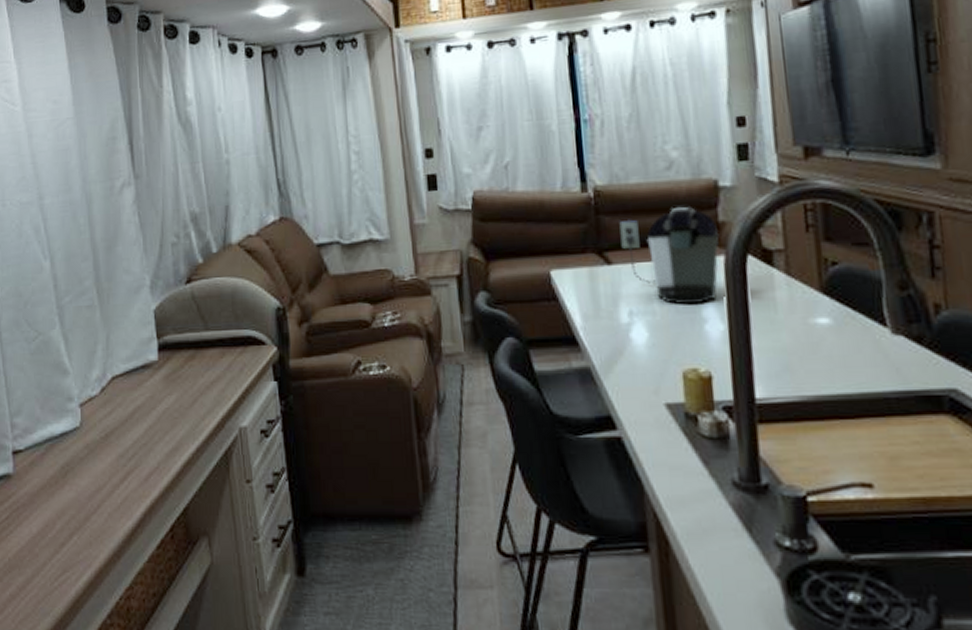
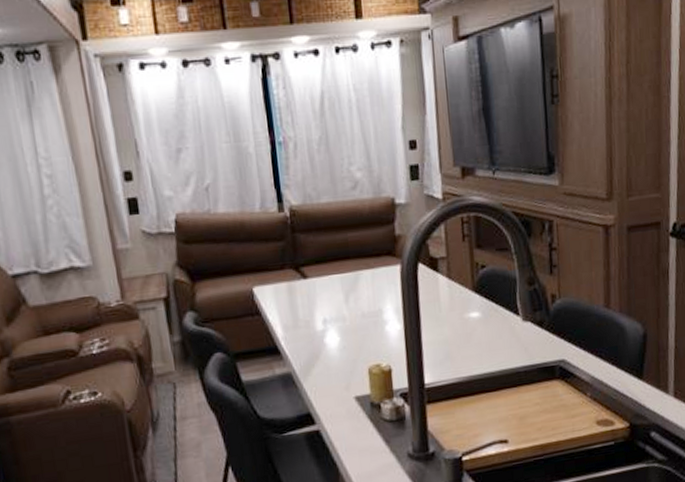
coffee maker: present [619,207,720,305] -> none [313,223,396,311]

